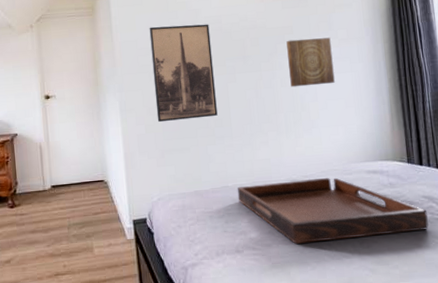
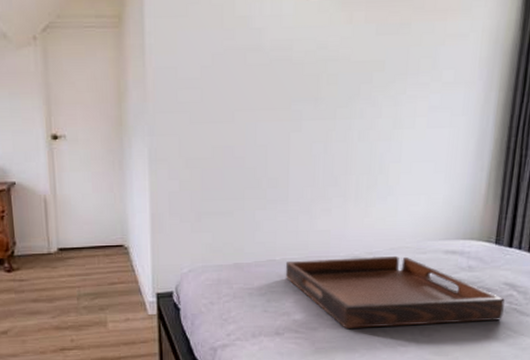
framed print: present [149,24,218,123] -> none [194,49,275,178]
wall art: present [286,37,335,88] -> none [370,79,432,143]

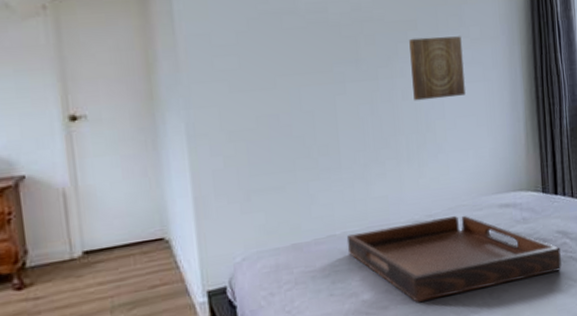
wall art: none [370,79,432,143] -> present [409,36,465,101]

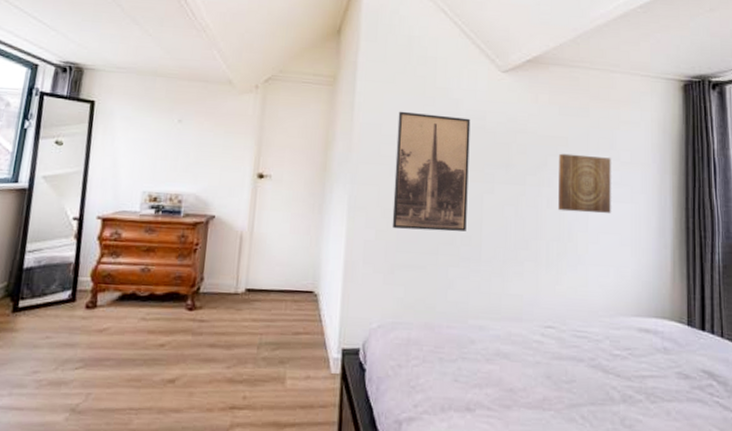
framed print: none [228,13,322,152] -> present [392,111,471,232]
serving tray: present [346,215,562,303] -> none [477,325,706,414]

